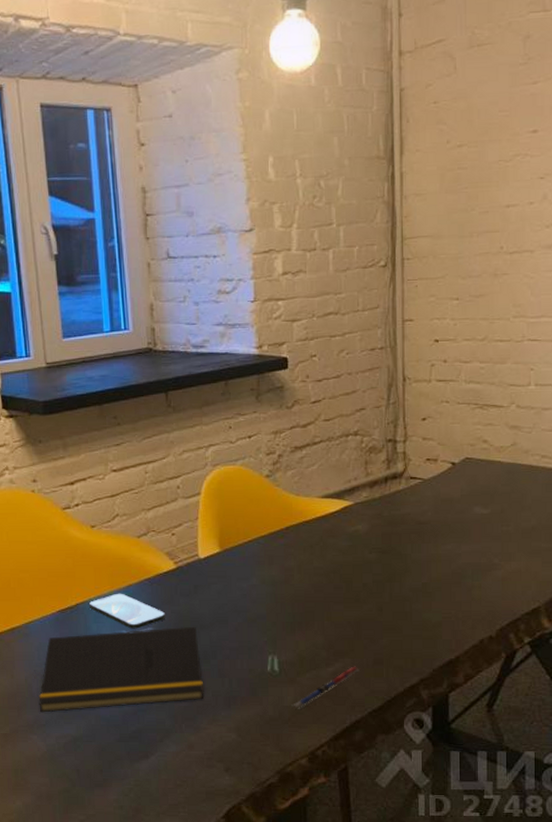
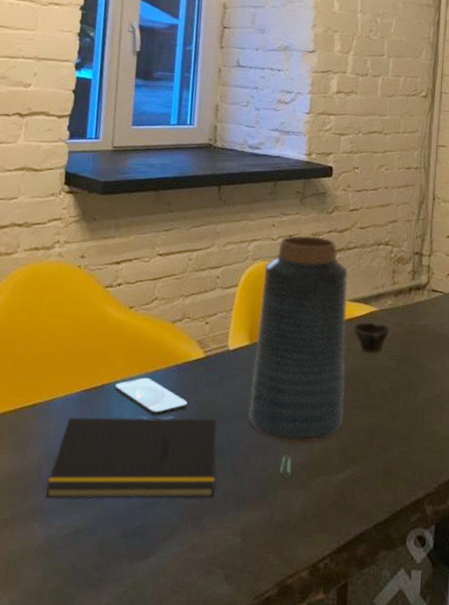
vase: none [226,435,328,643] -> present [248,235,348,444]
pen: present [293,666,359,709] -> none [300,474,369,516]
cup: none [327,516,369,548] -> present [352,321,391,354]

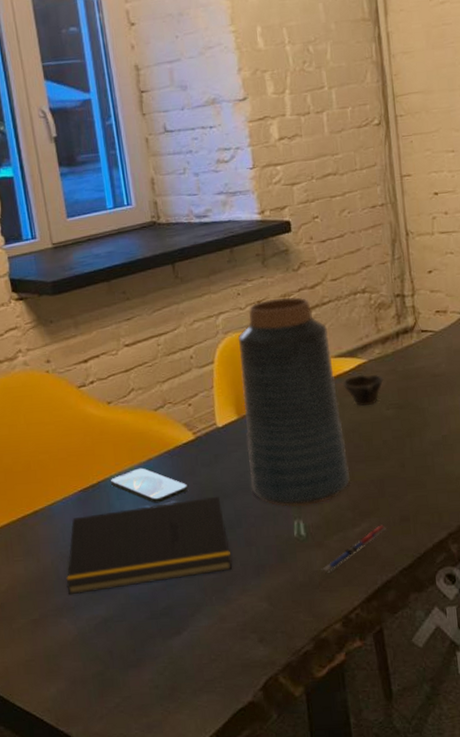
pen: none [300,474,369,516] -> present [322,525,386,573]

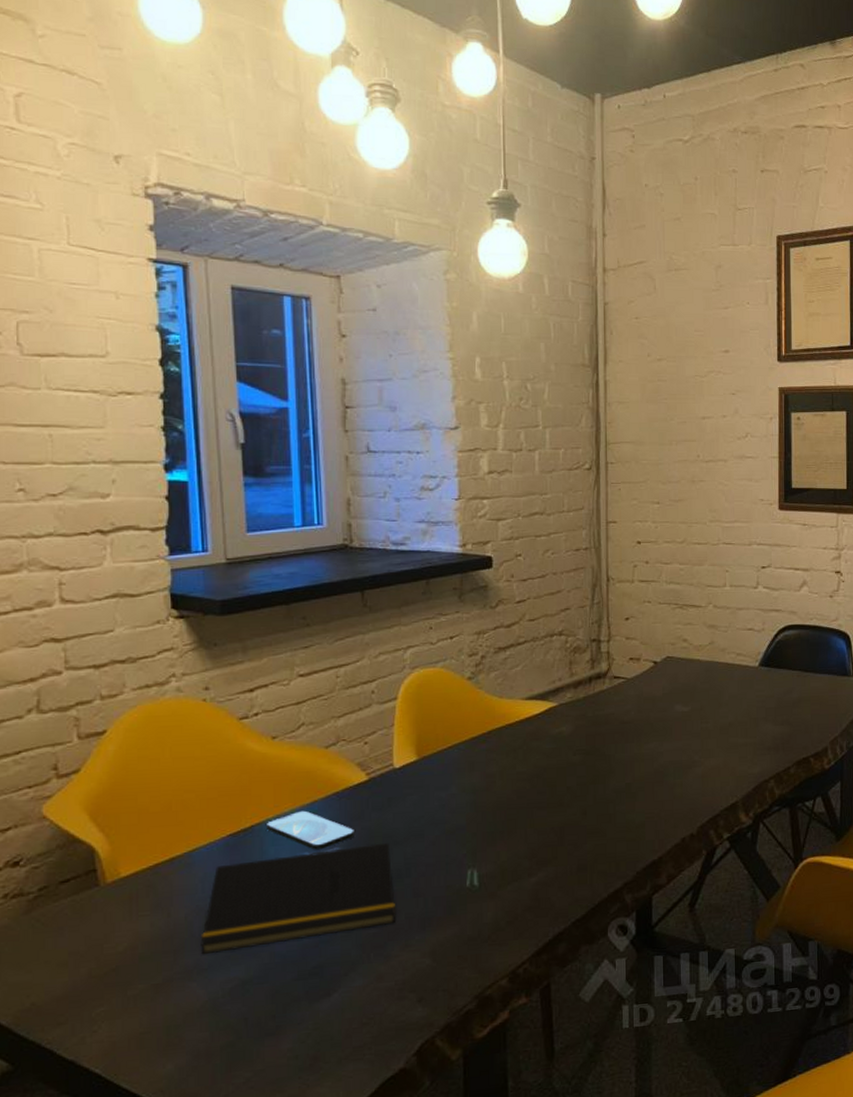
vase: present [237,297,351,507] -> none [424,635,531,855]
pen: present [322,525,386,573] -> none [493,874,563,925]
cup: present [342,374,384,406] -> none [531,718,573,751]

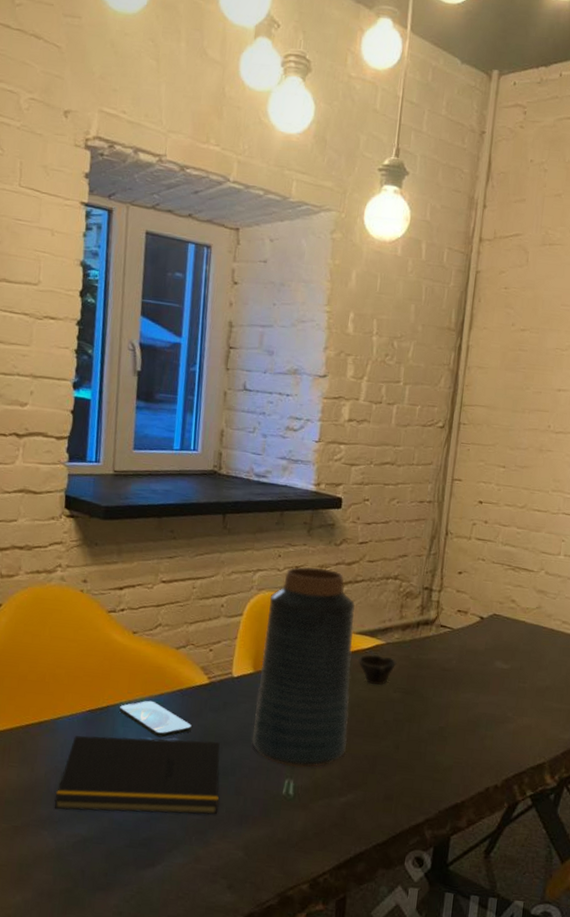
vase: none [424,635,531,855] -> present [251,567,355,768]
cup: none [531,718,573,751] -> present [358,654,397,686]

